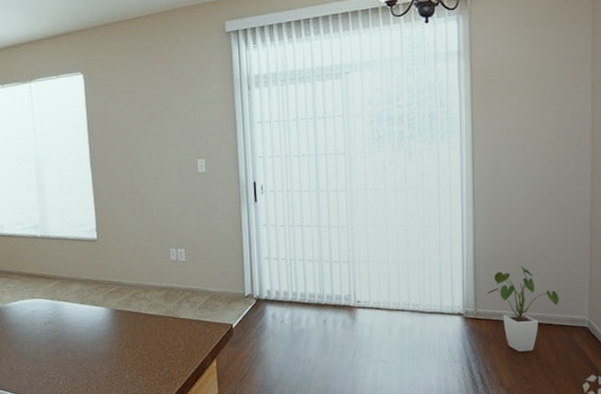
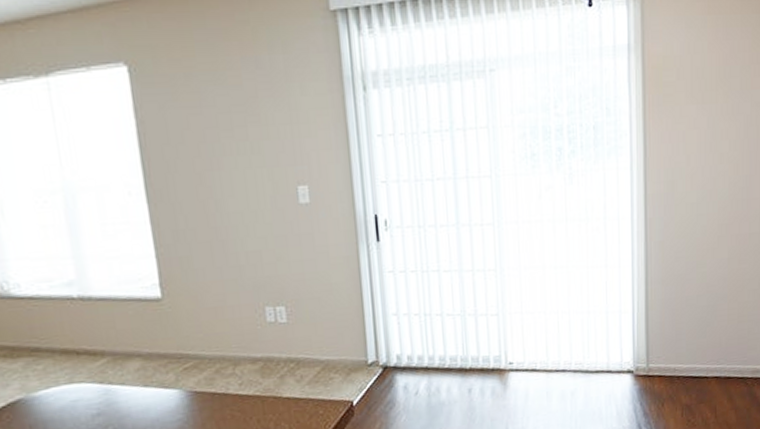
house plant: present [487,265,559,352] -> none [661,310,740,412]

